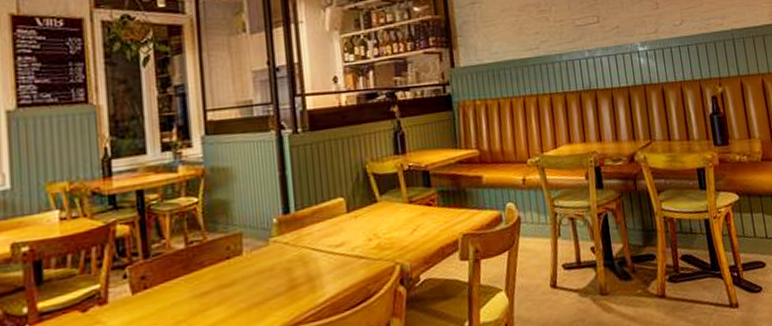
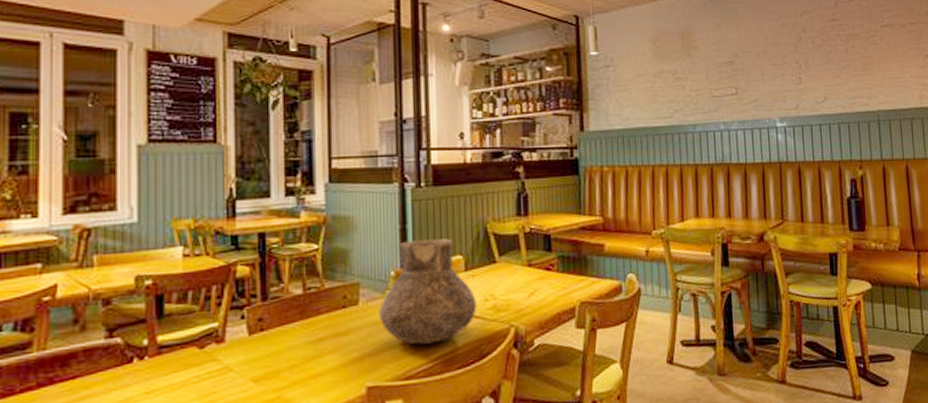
vase: none [263,182,362,290] -> present [378,239,477,345]

